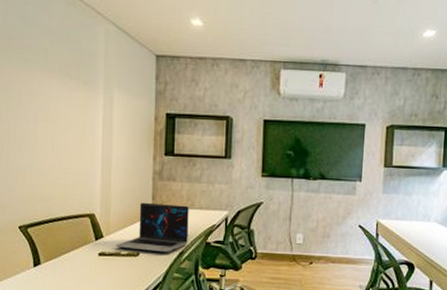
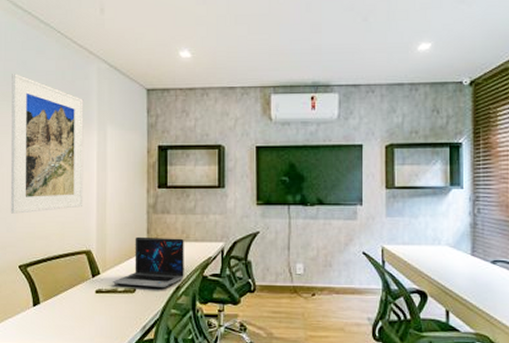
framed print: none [10,28,90,174] -> present [10,74,84,214]

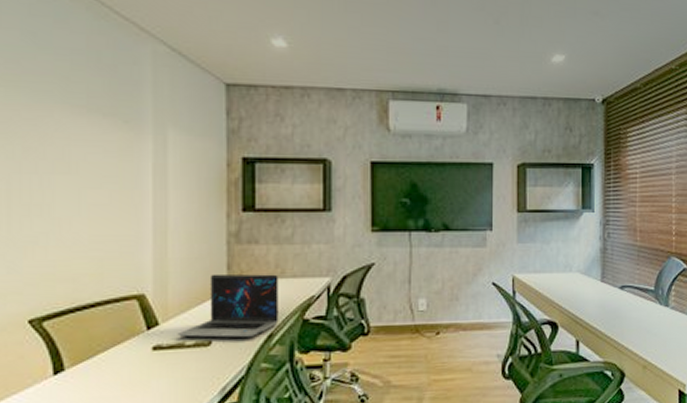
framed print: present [10,74,84,214] -> none [11,48,133,248]

